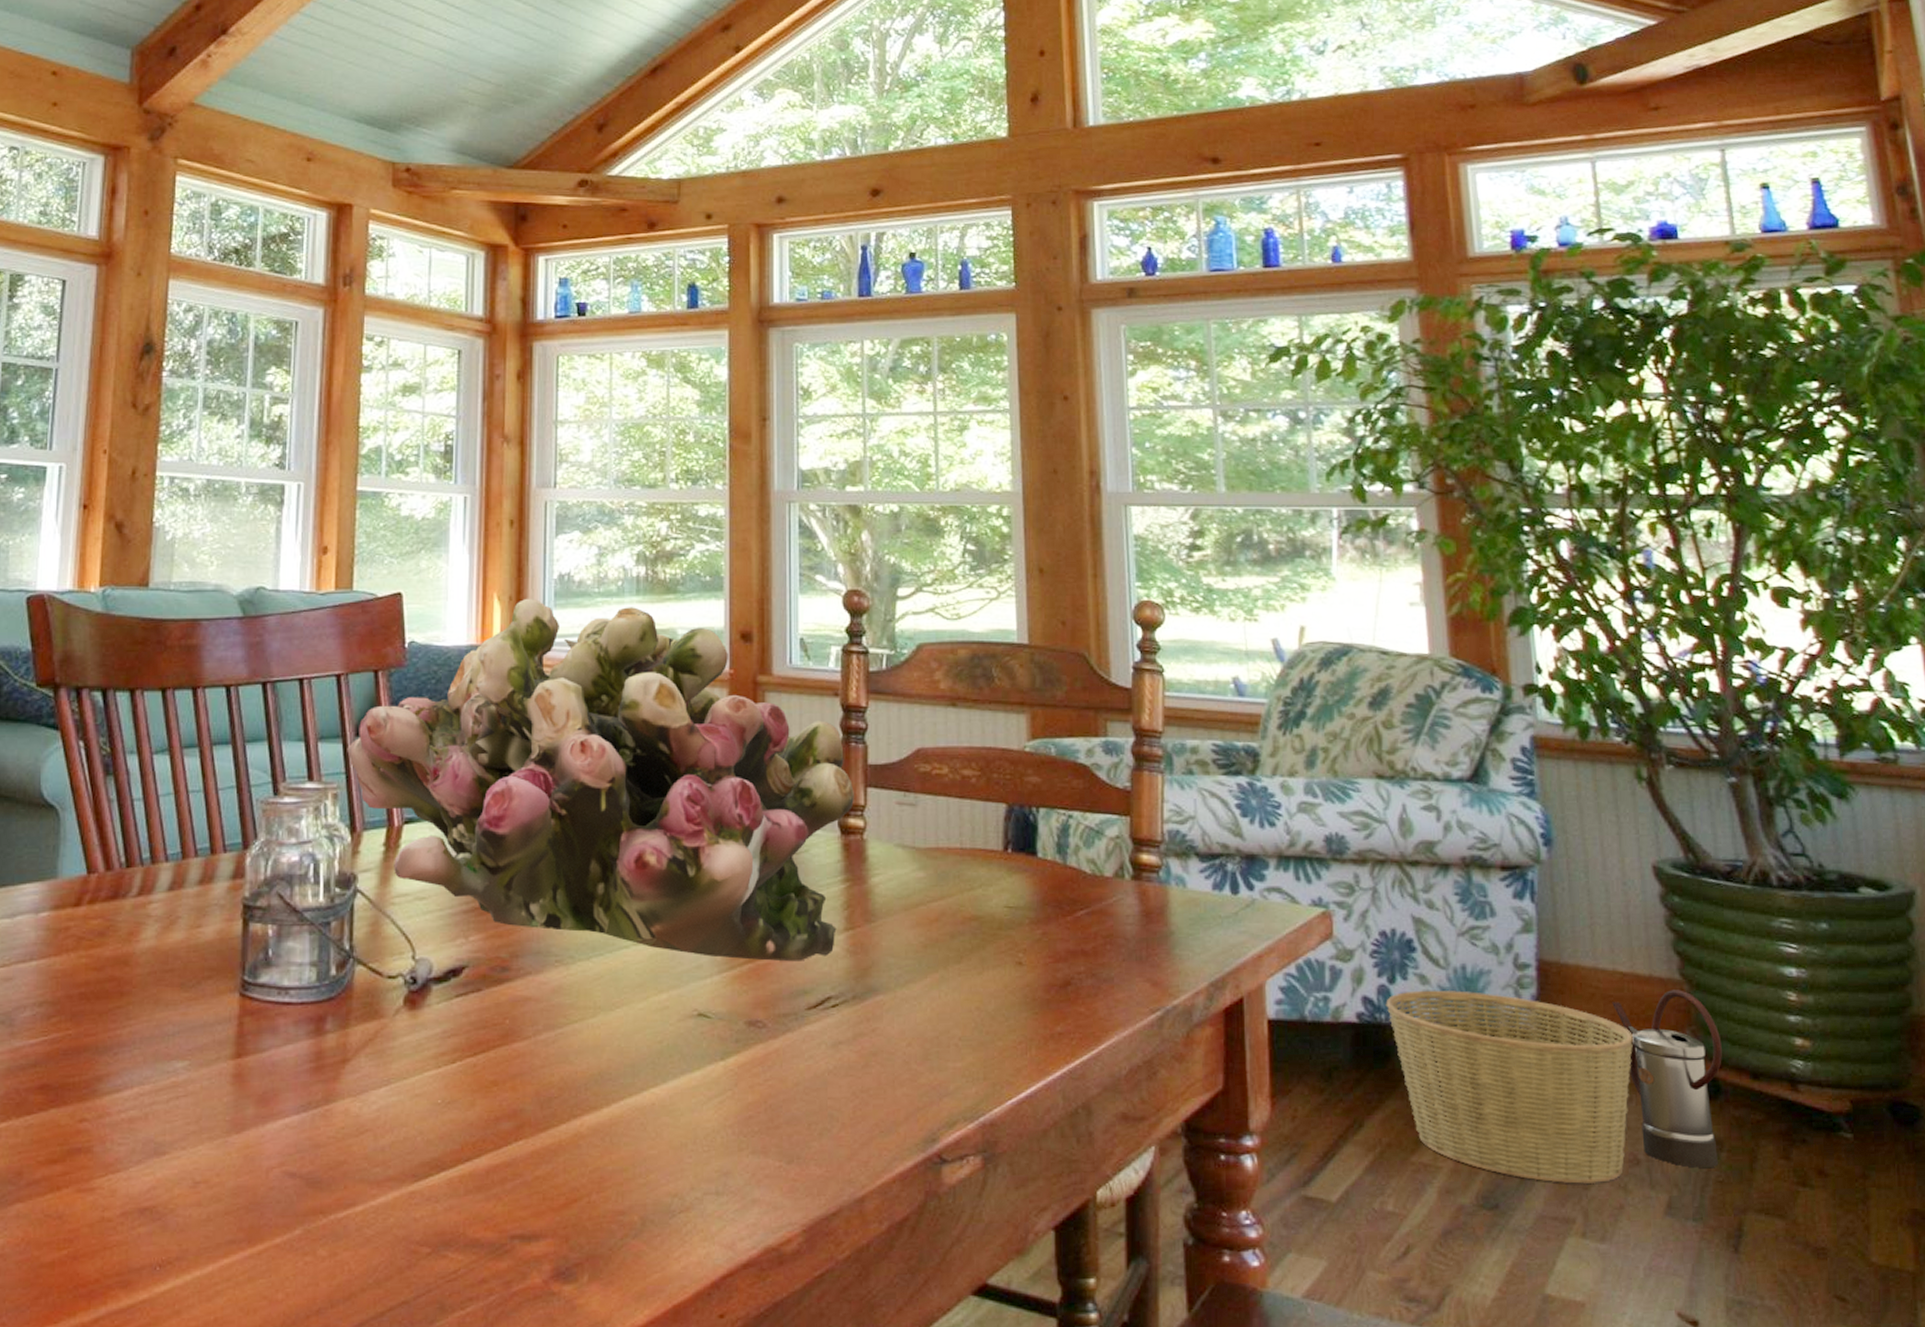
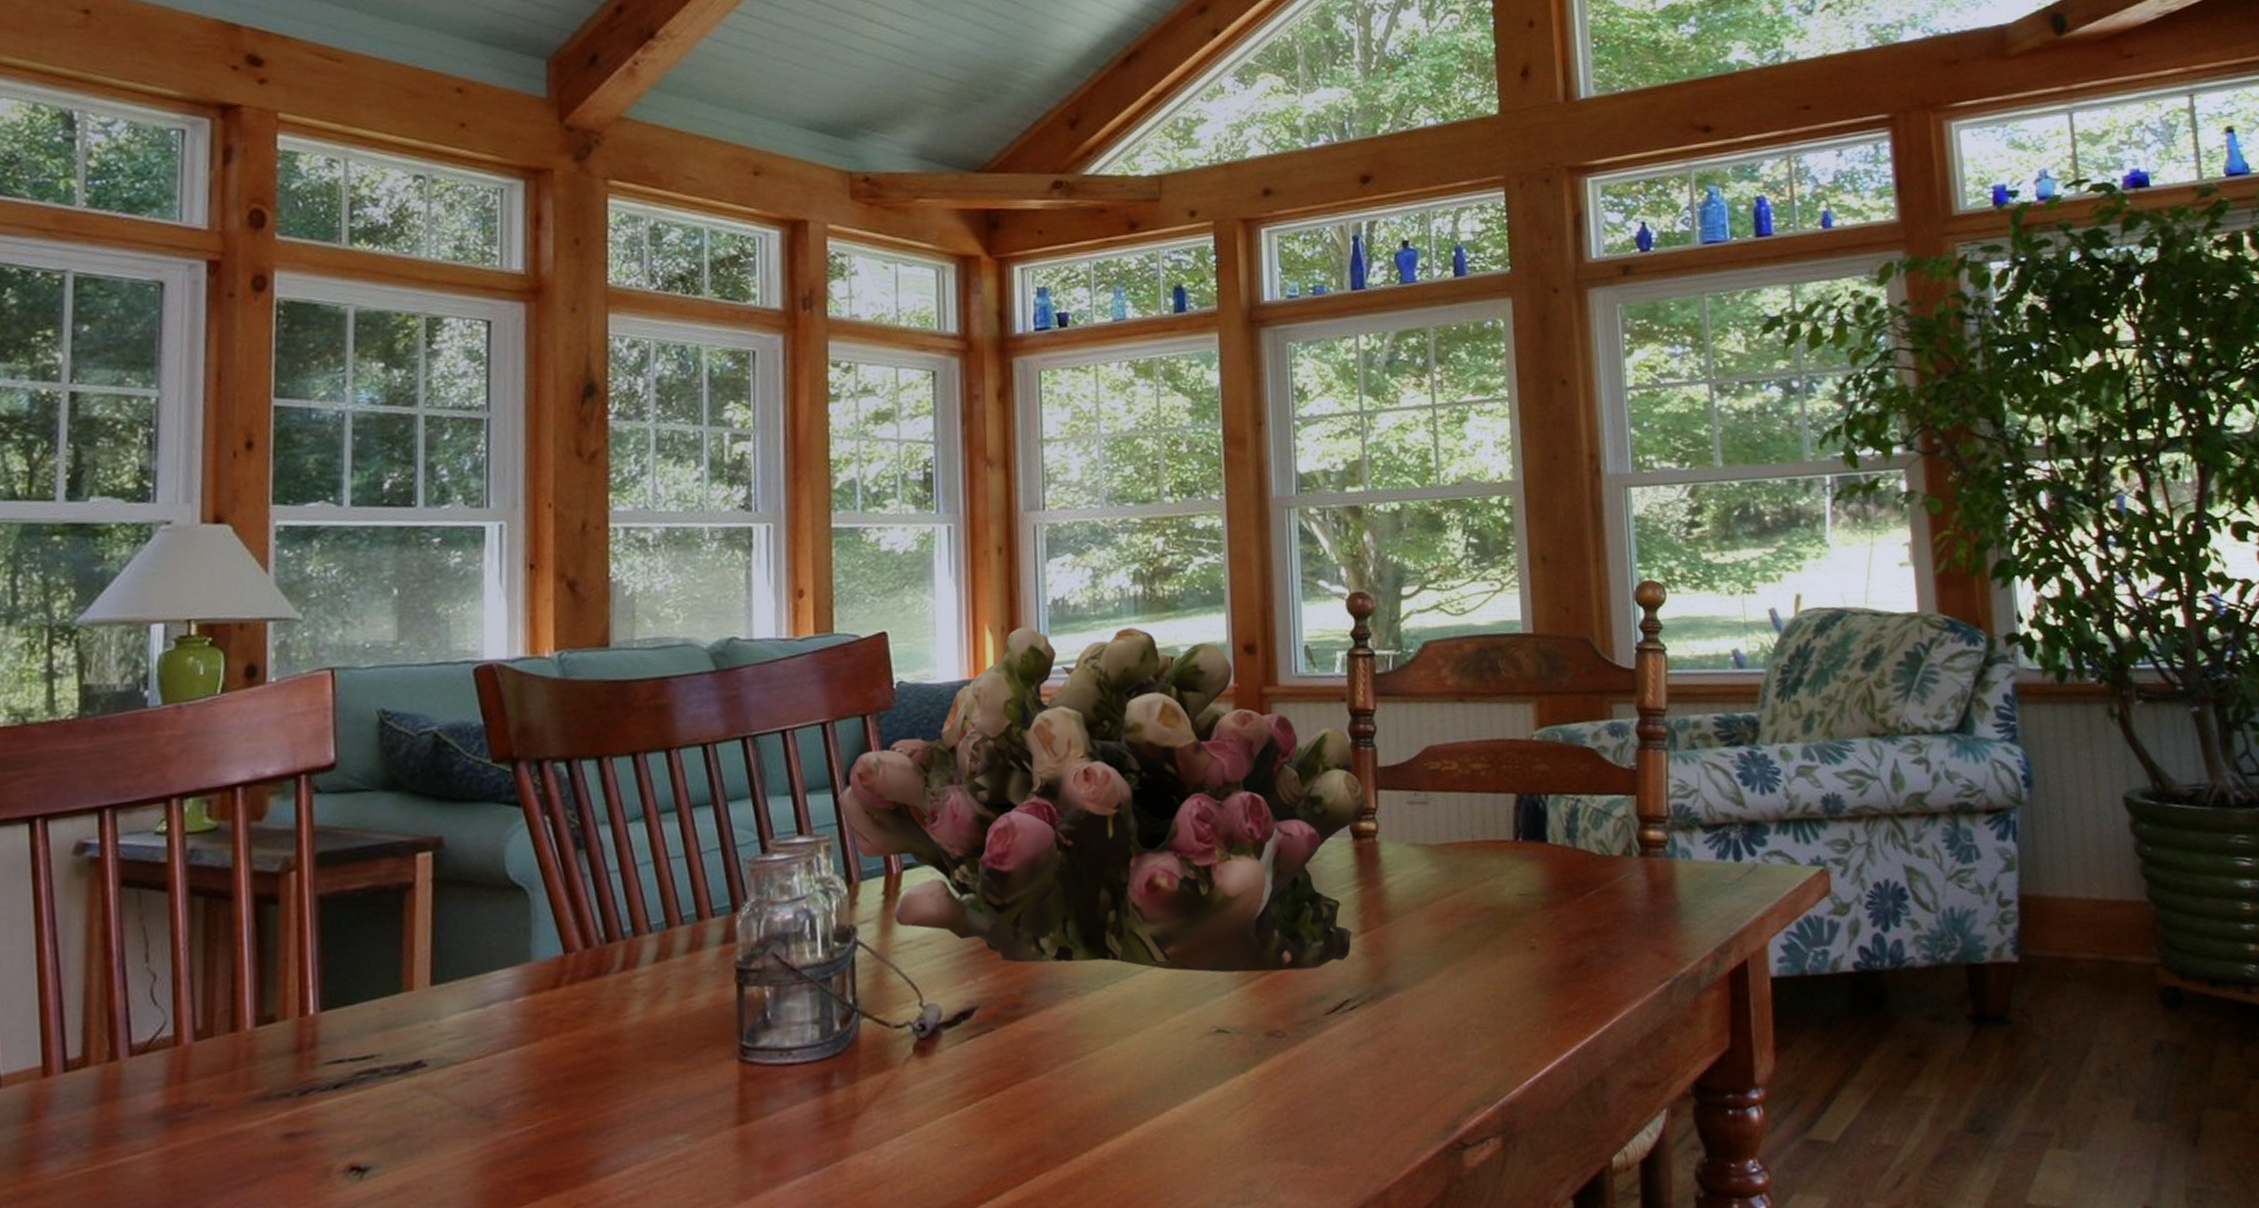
basket: present [1386,990,1633,1184] -> none [1880,931,2105,1101]
watering can: present [1612,990,1722,1168] -> none [2087,910,2184,1073]

